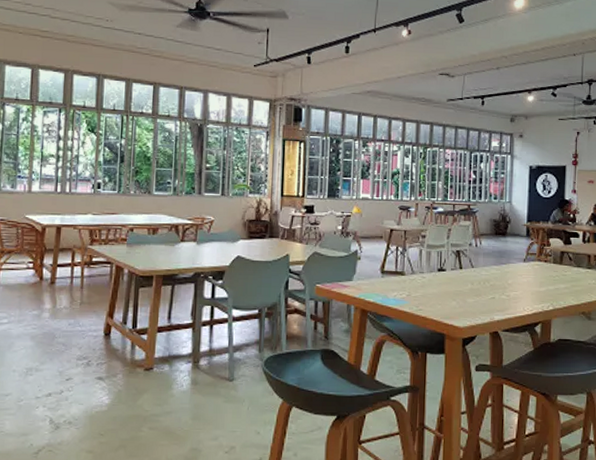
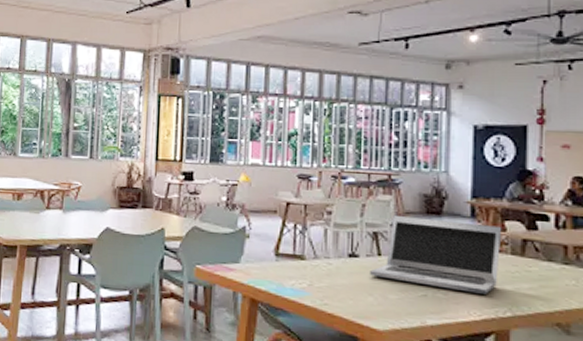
laptop: none [454,237,548,294] -> present [370,216,502,294]

